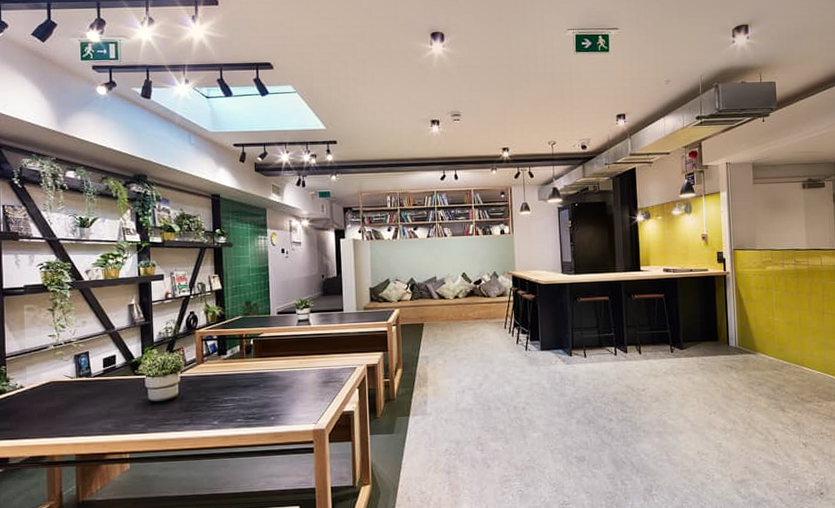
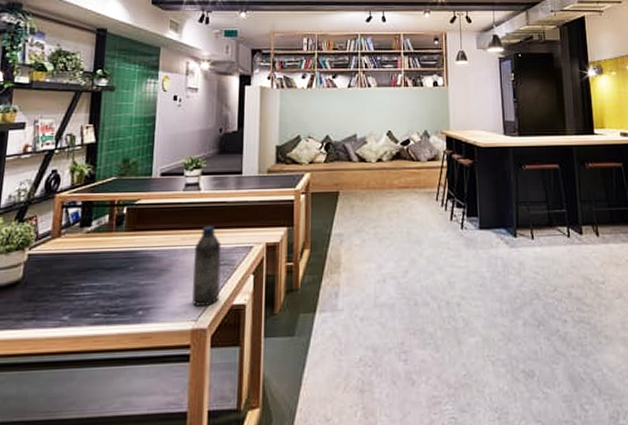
water bottle: none [309,352,333,413] -> present [192,226,222,306]

